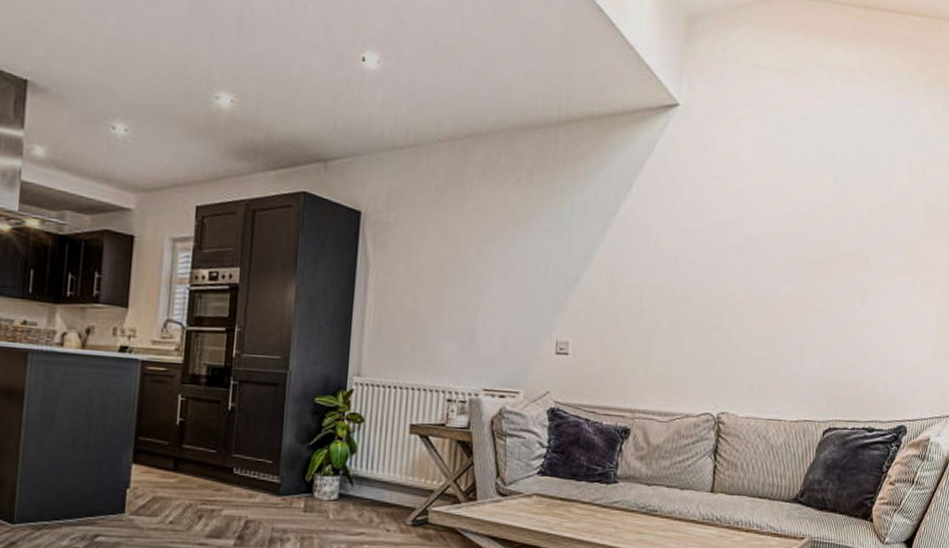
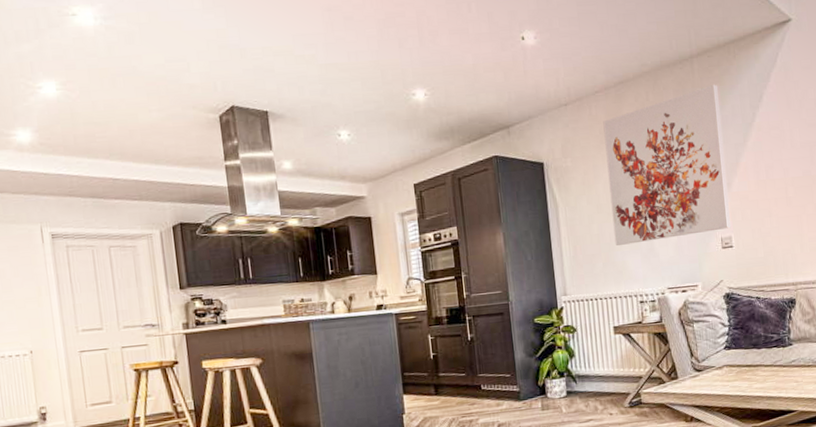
wall art: none [430,159,582,332] -> present [603,84,732,246]

